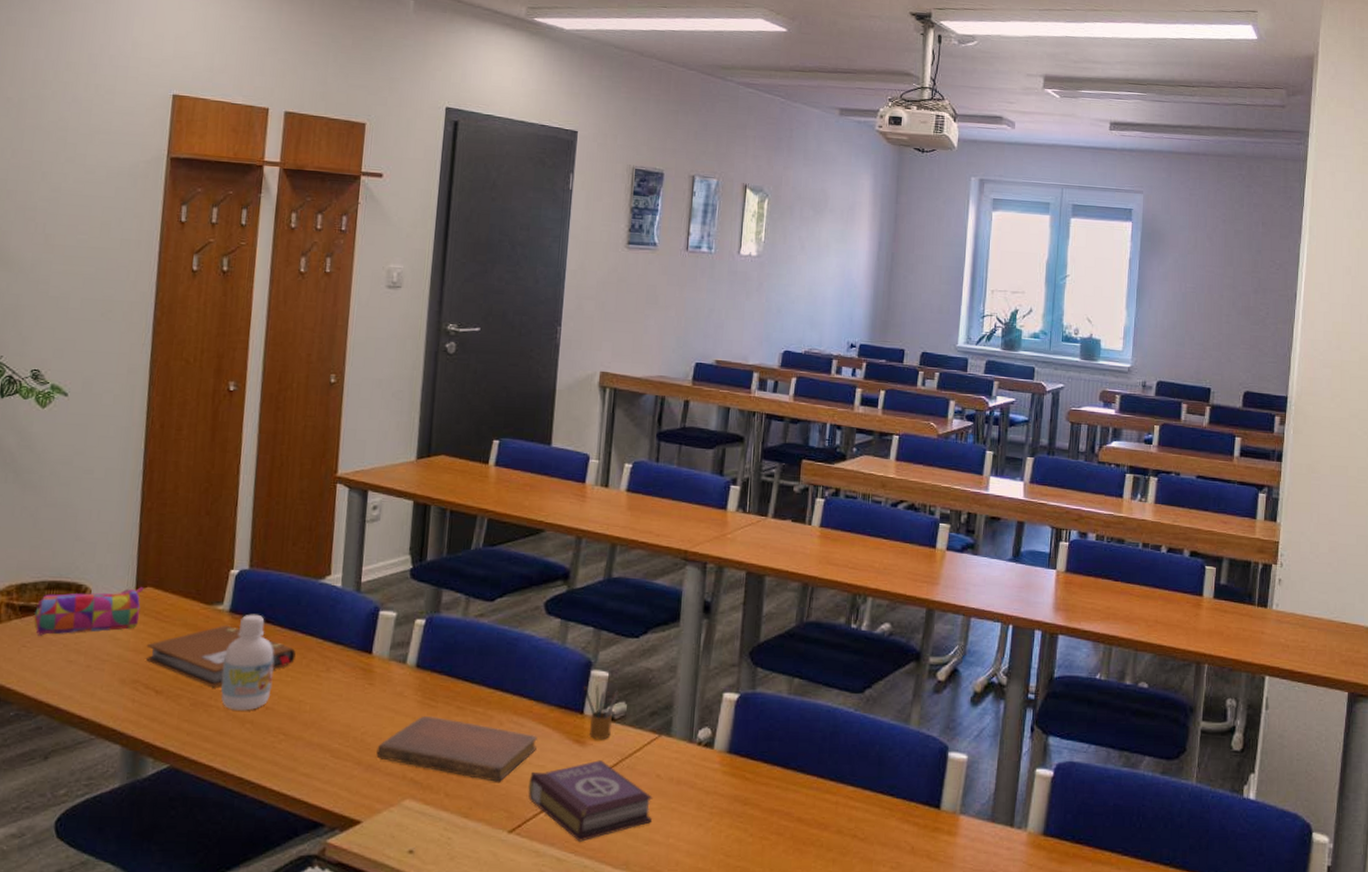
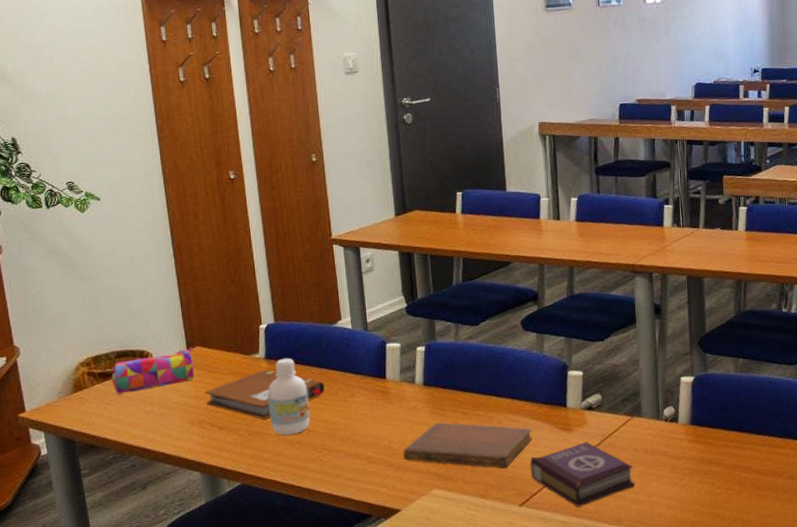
pencil box: present [583,684,619,739] -> none [563,382,593,426]

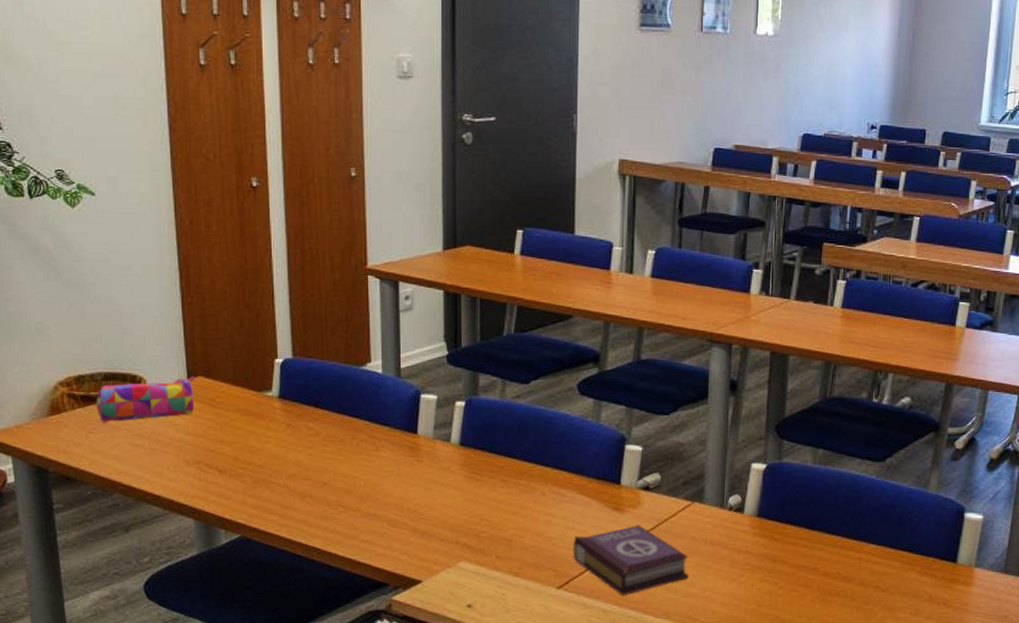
notebook: present [204,369,325,420] -> none [205,410,345,467]
bottle: present [267,358,311,435] -> none [278,399,327,487]
notebook: present [403,422,532,468] -> none [430,488,578,546]

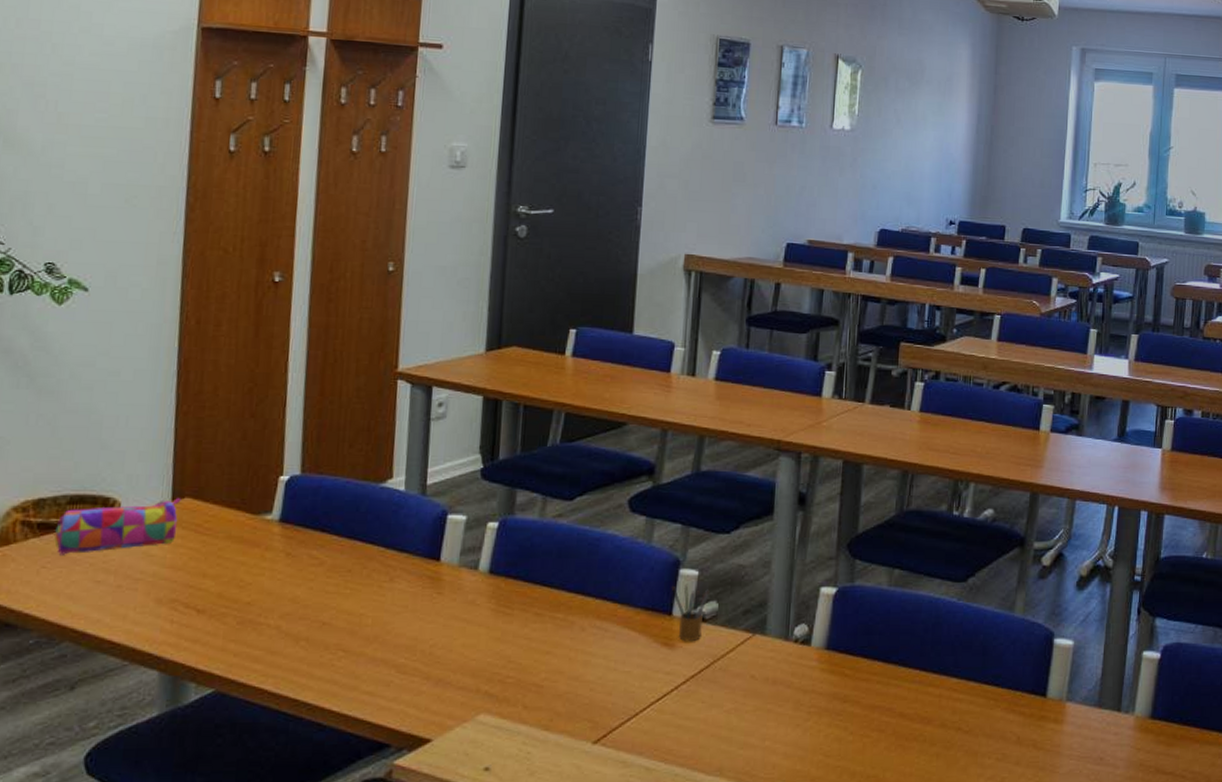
book: present [573,525,689,595] -> none [613,663,747,749]
pencil box: none [618,458,653,506] -> present [671,584,710,641]

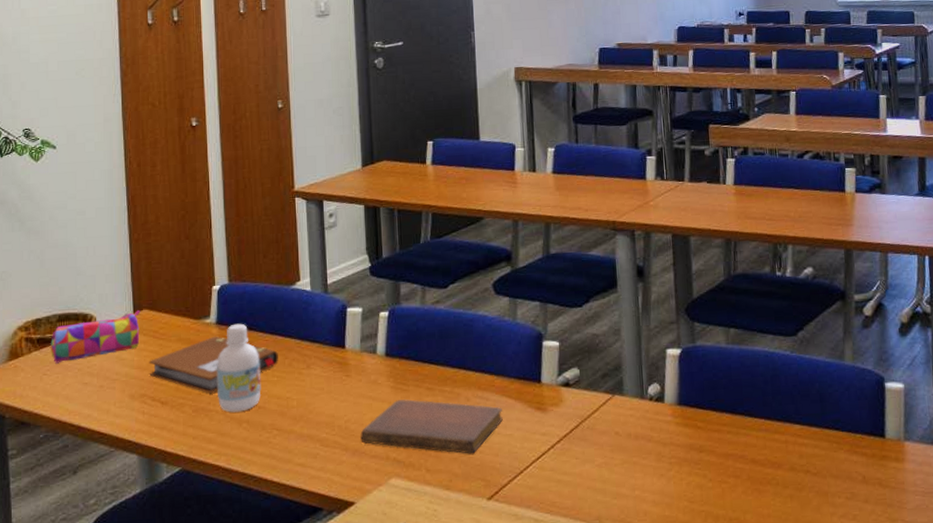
notebook: none [185,535,355,604] -> present [148,336,278,394]
bottle: none [271,523,332,627] -> present [216,323,261,413]
notebook: none [447,624,623,691] -> present [360,398,503,454]
pencil box: present [671,584,710,641] -> none [537,354,571,405]

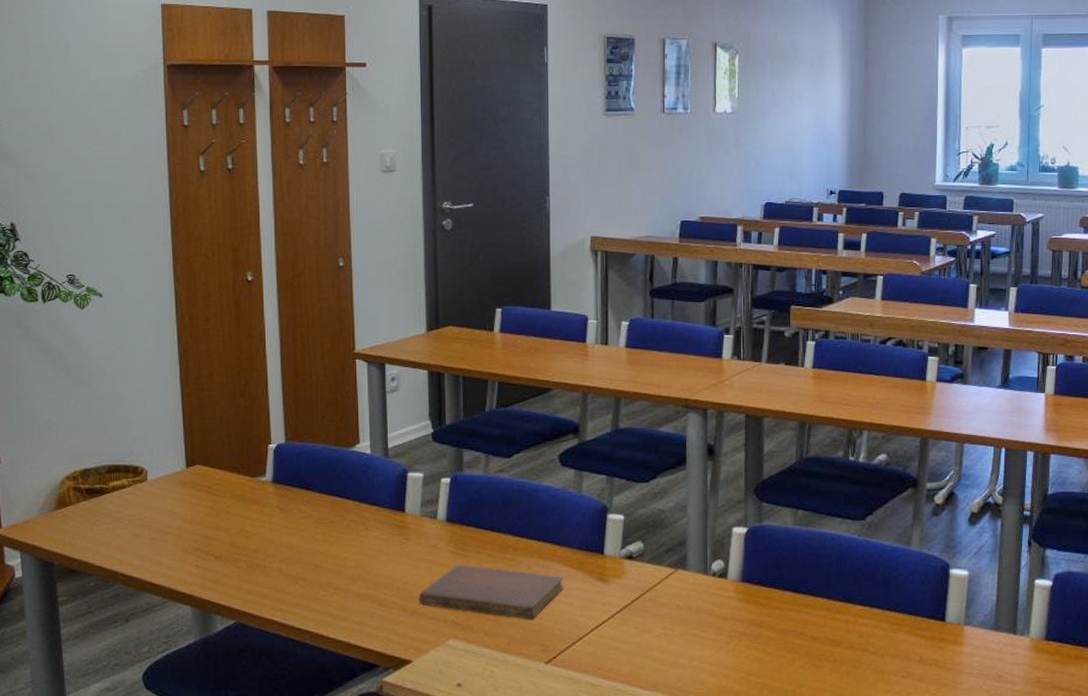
pencil case: present [50,310,141,364] -> none [100,465,194,514]
notebook: present [148,336,278,394] -> none [202,494,336,551]
bottle: present [216,323,261,413] -> none [272,483,318,570]

